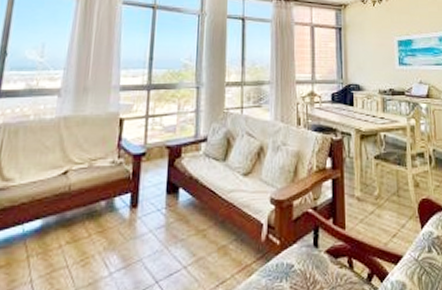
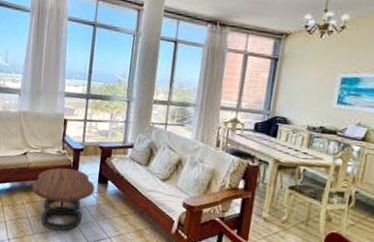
coffee table: none [75,181,163,276] -> present [32,167,95,231]

